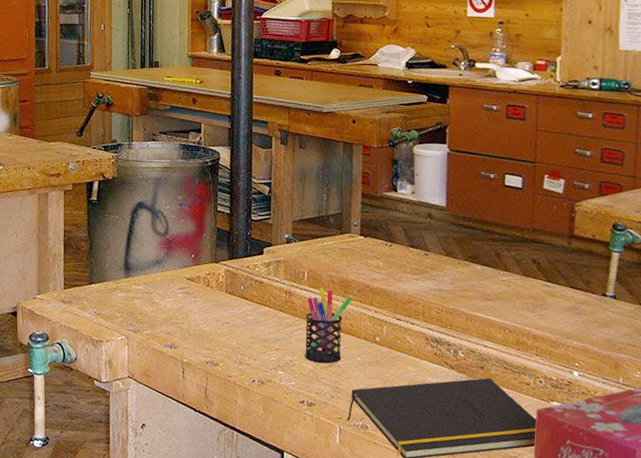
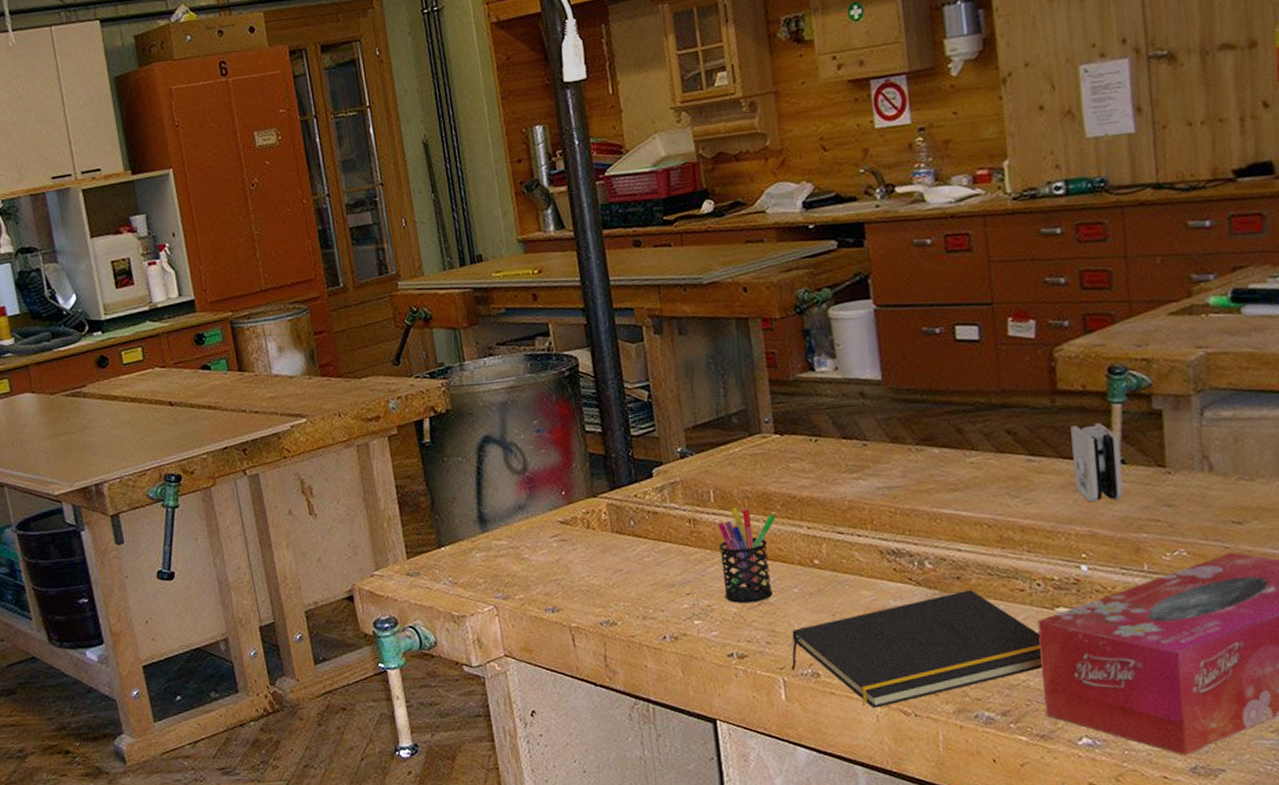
clamp: none [577,264,614,326] -> present [1070,423,1123,503]

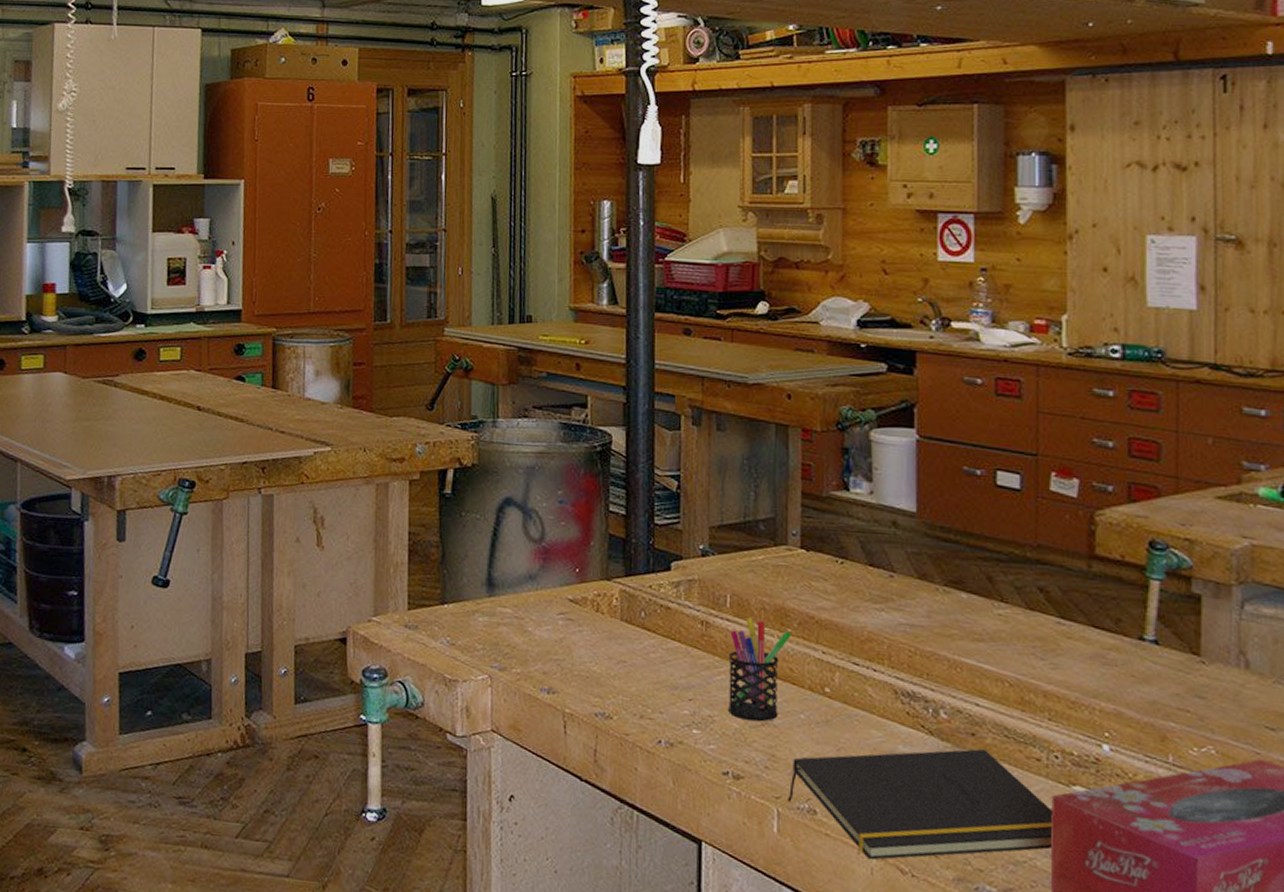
clamp: present [1070,423,1123,503] -> none [1104,595,1155,682]

